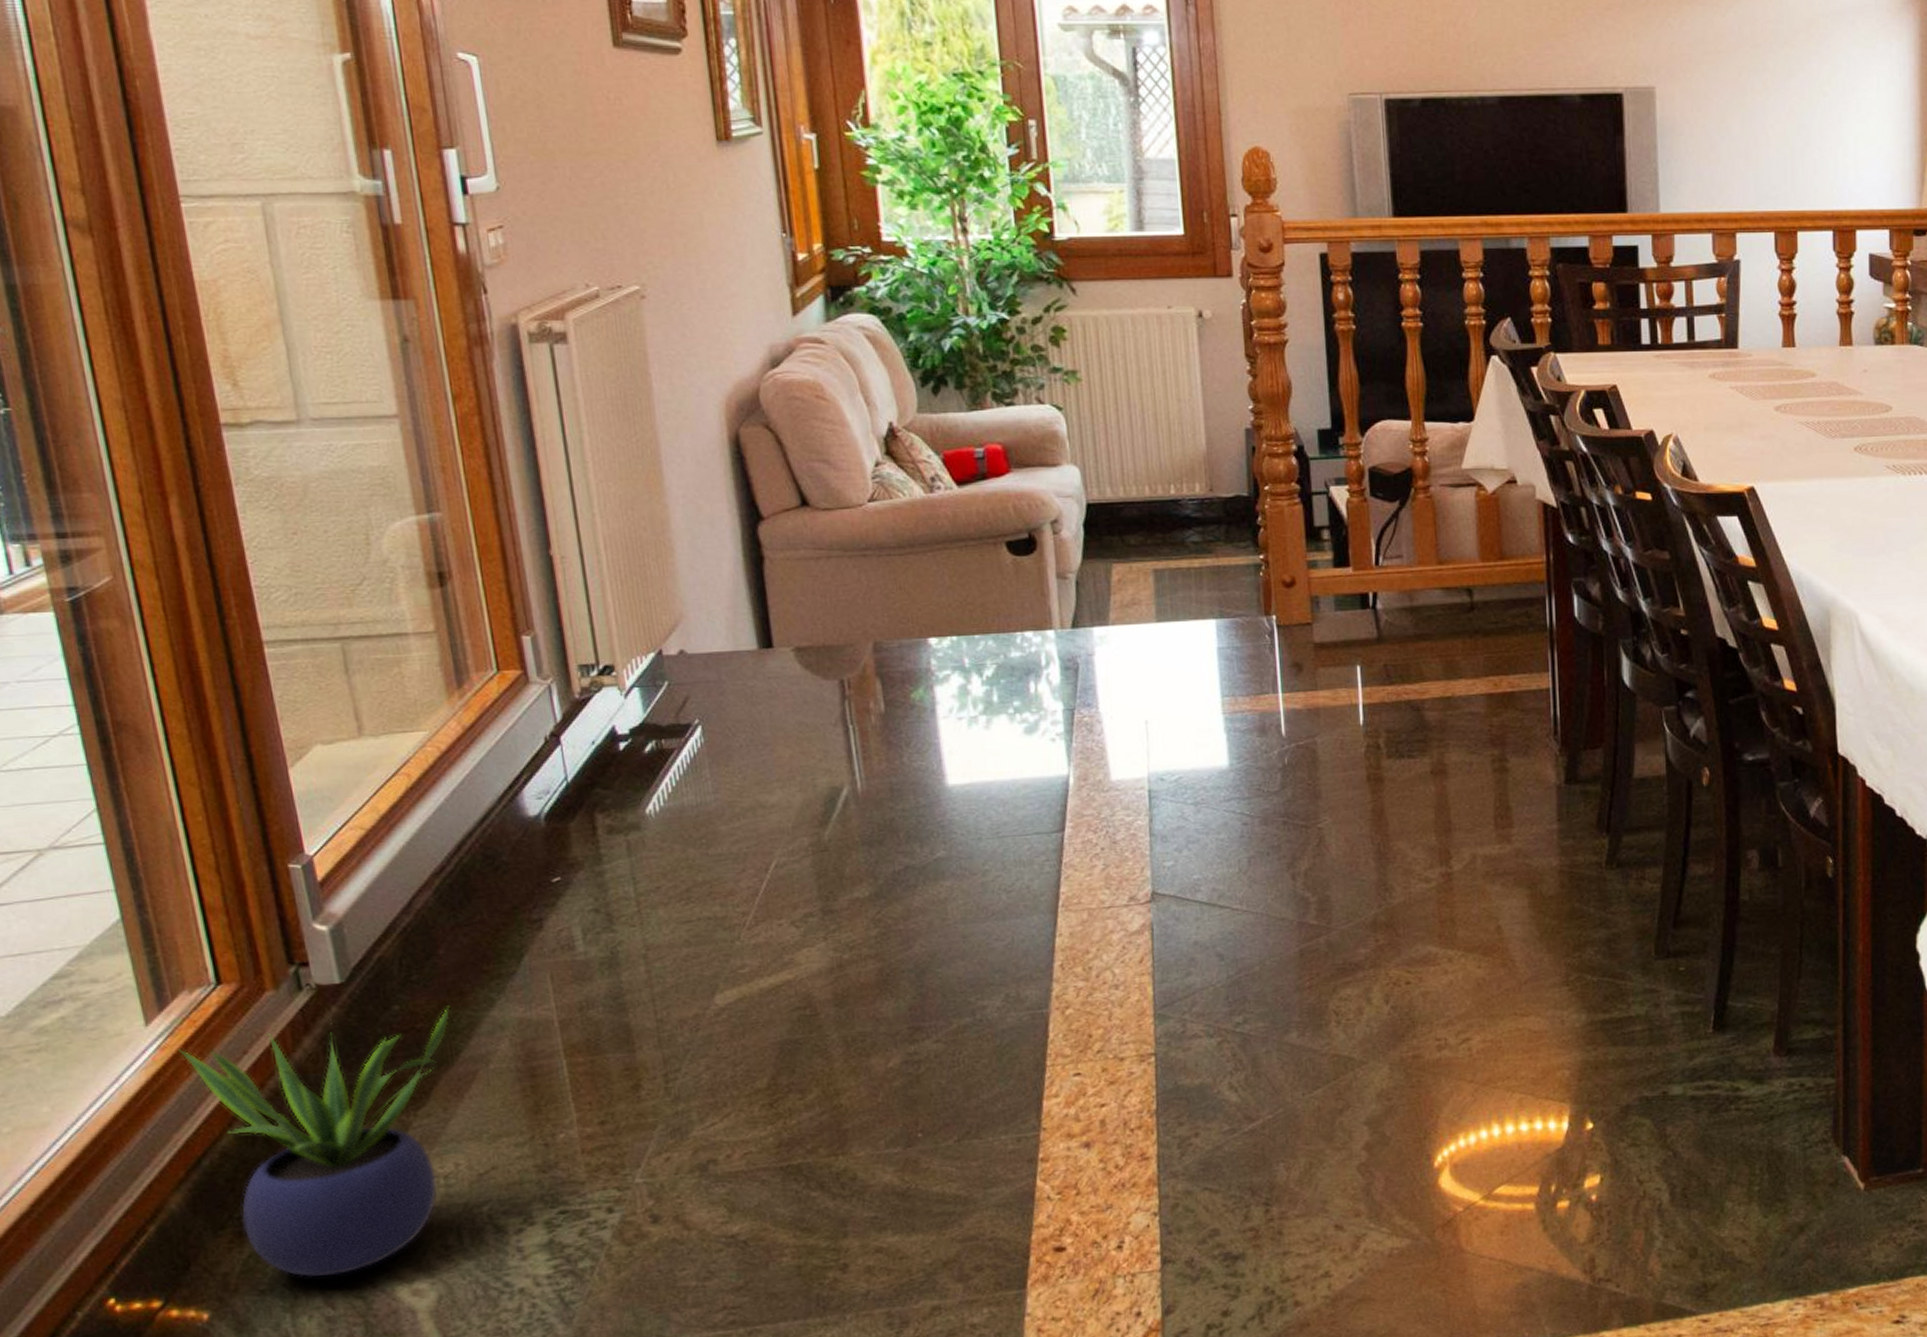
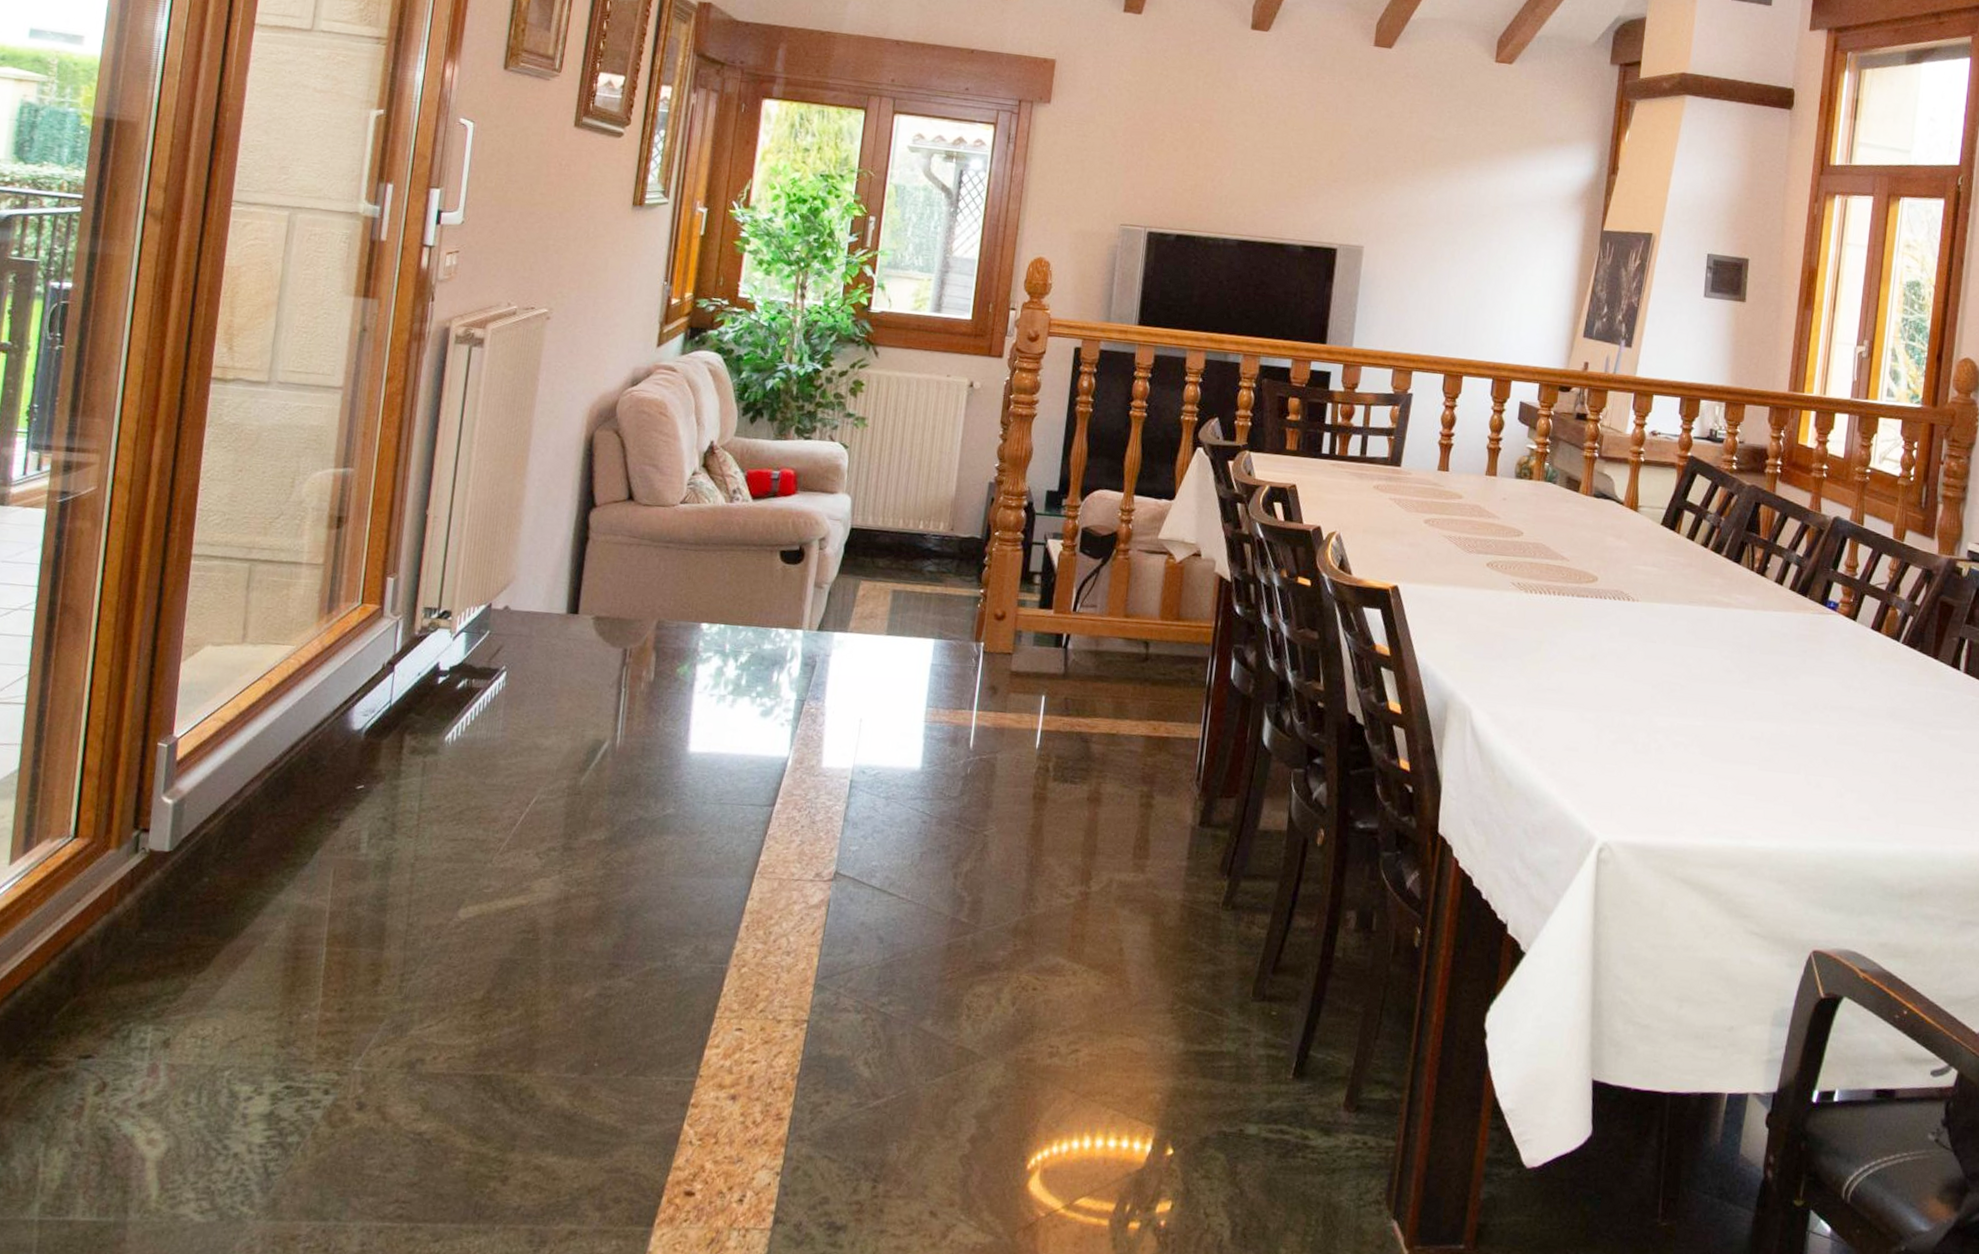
potted plant: present [178,1006,450,1278] -> none [27,885,247,1115]

